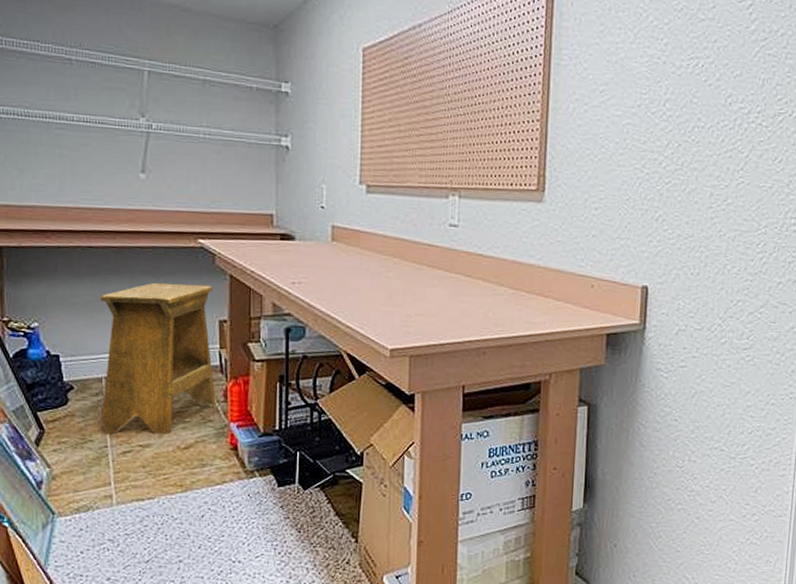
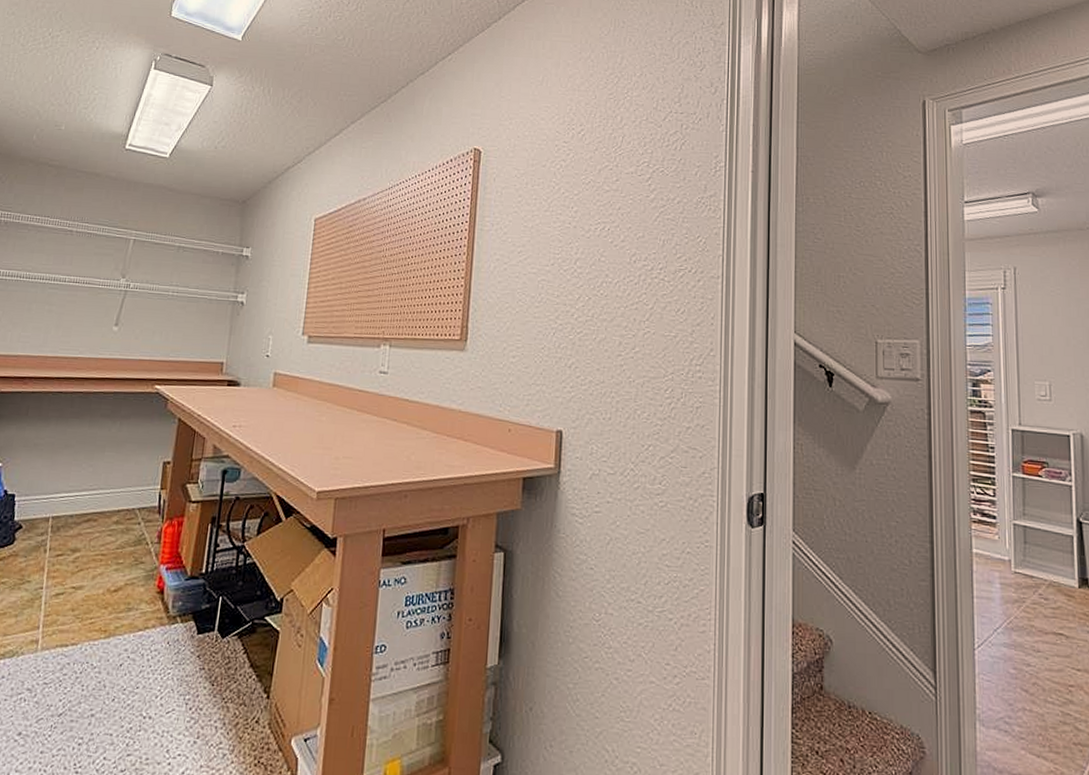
stool: present [100,282,216,435] -> none [41,425,162,576]

